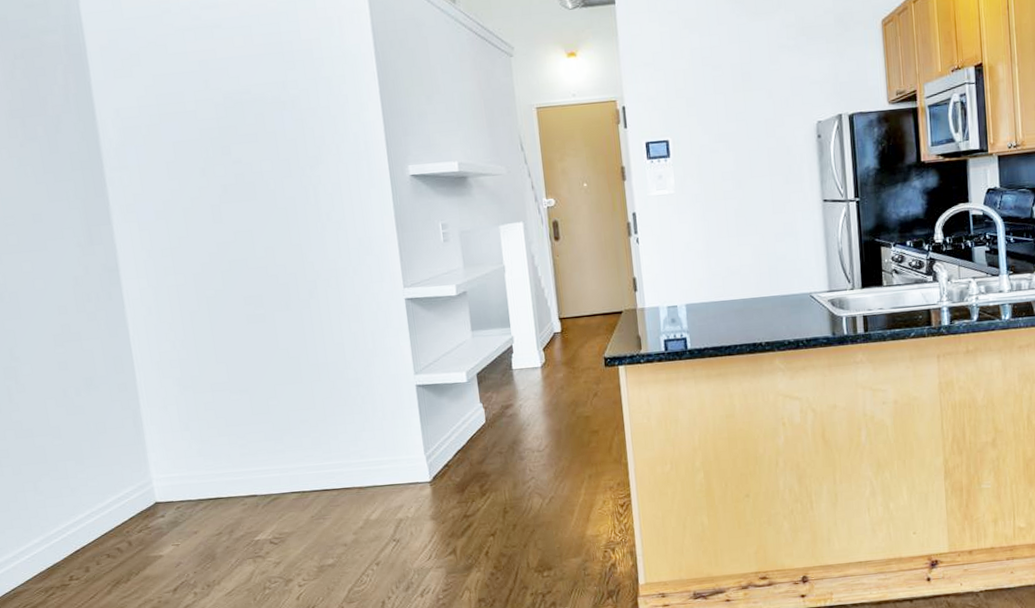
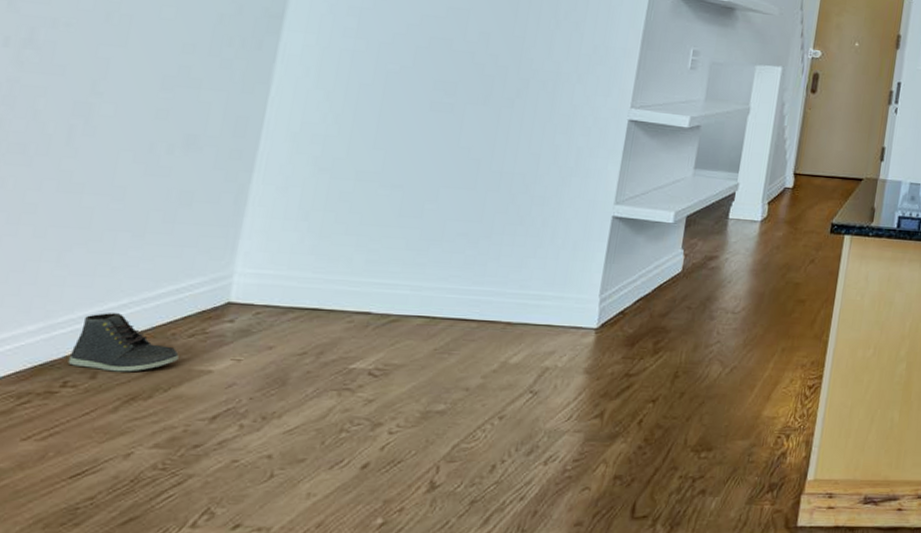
sneaker: none [67,522,137,565] -> present [67,313,179,372]

